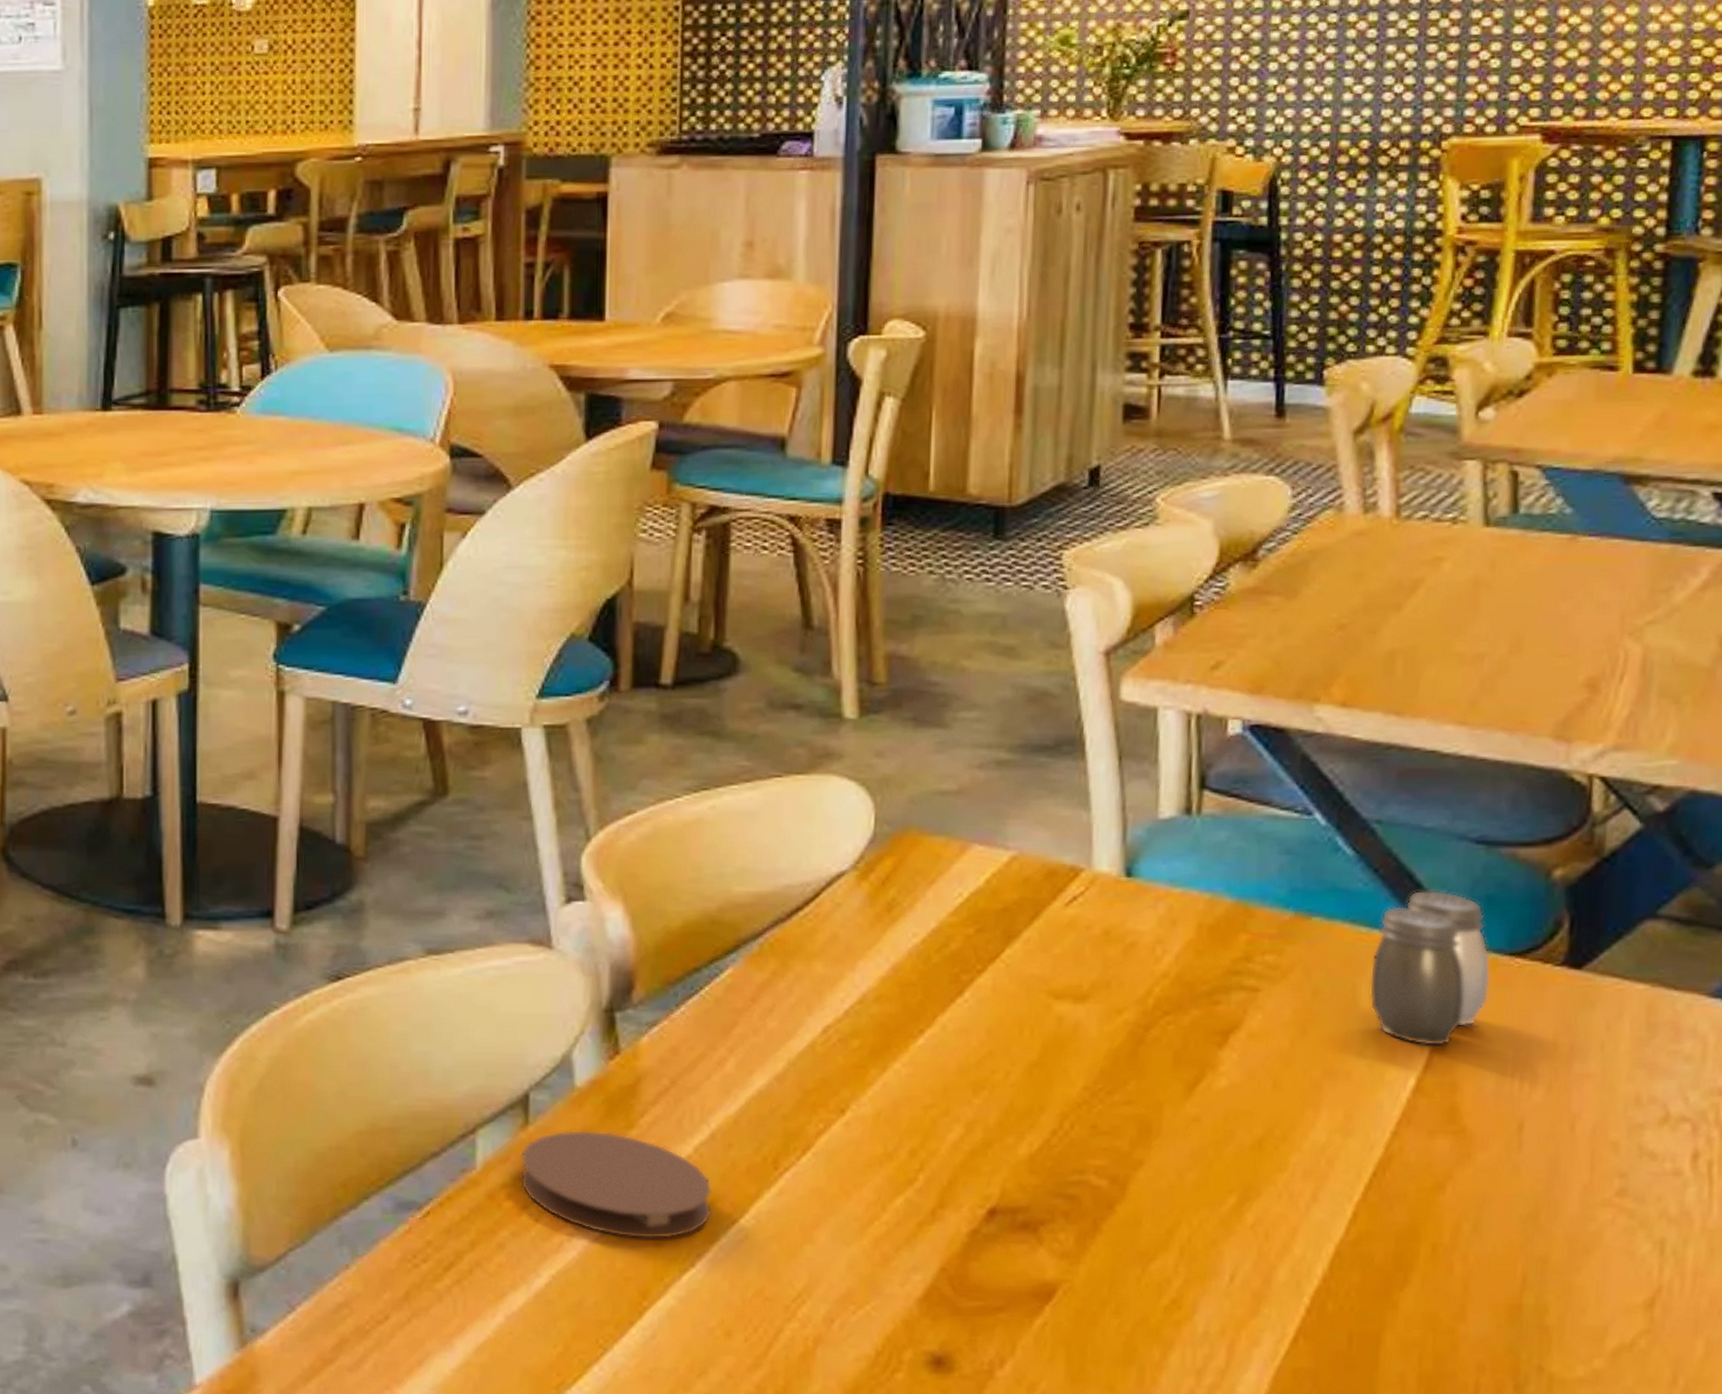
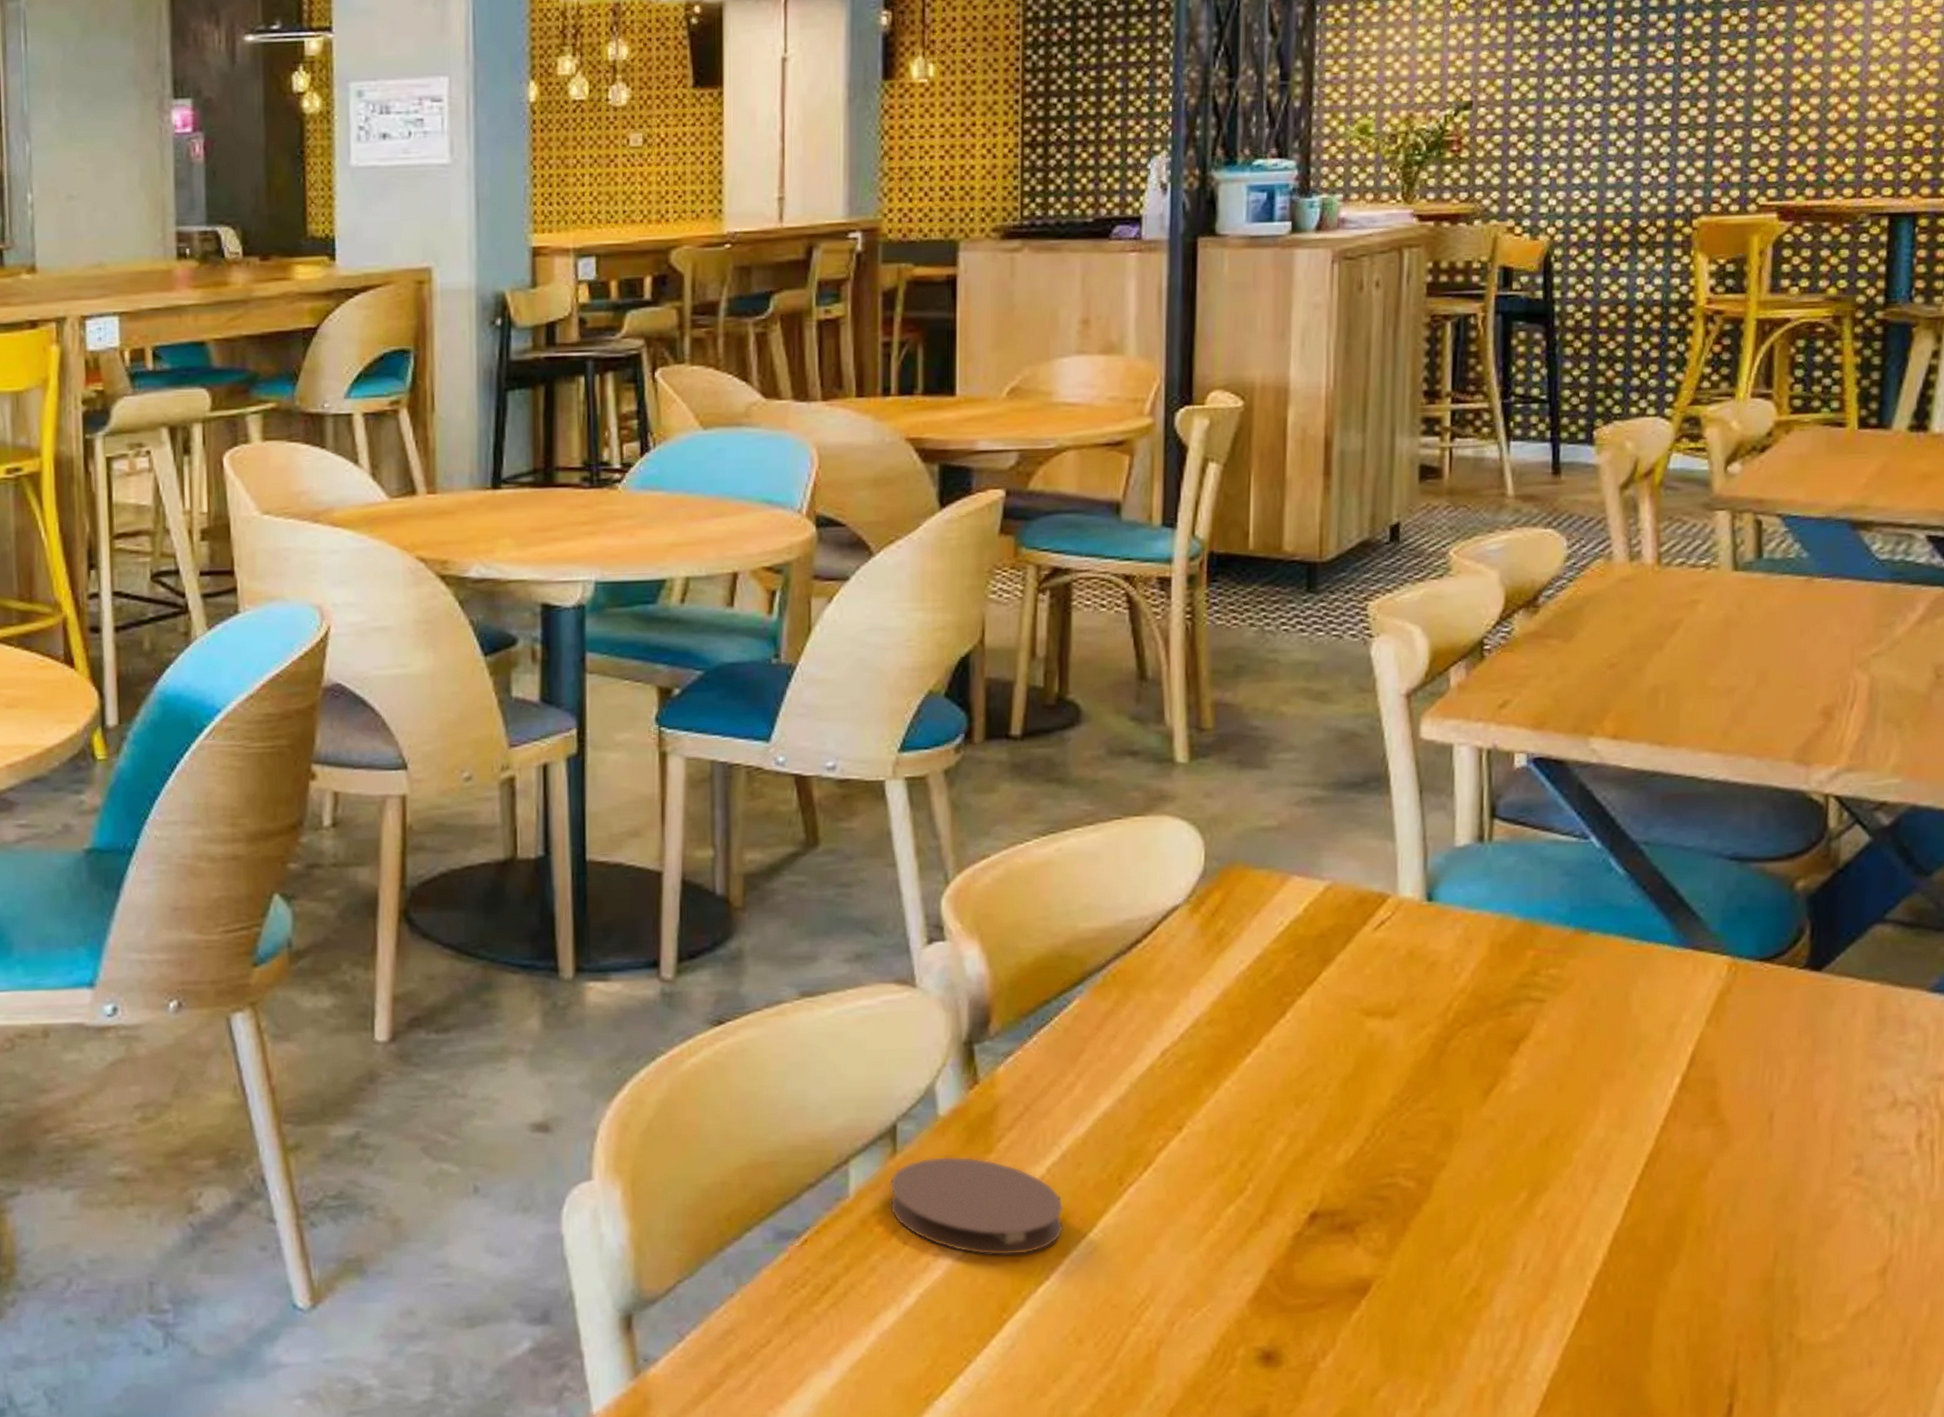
salt and pepper shaker: present [1369,890,1491,1047] -> none [1639,903,1744,1047]

